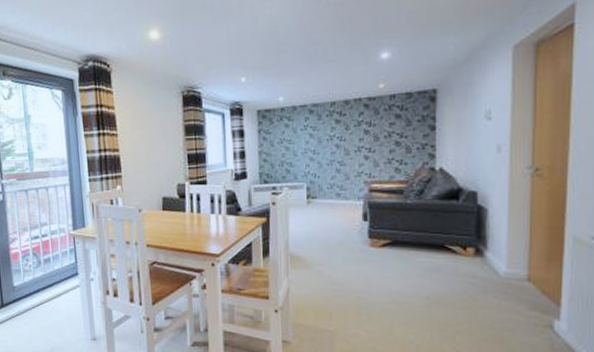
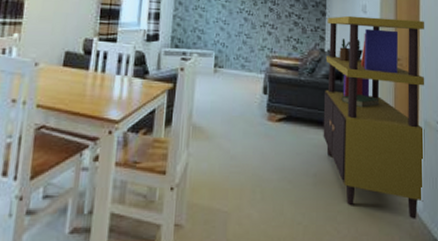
bookcase: none [435,118,577,341] -> present [323,15,425,219]

